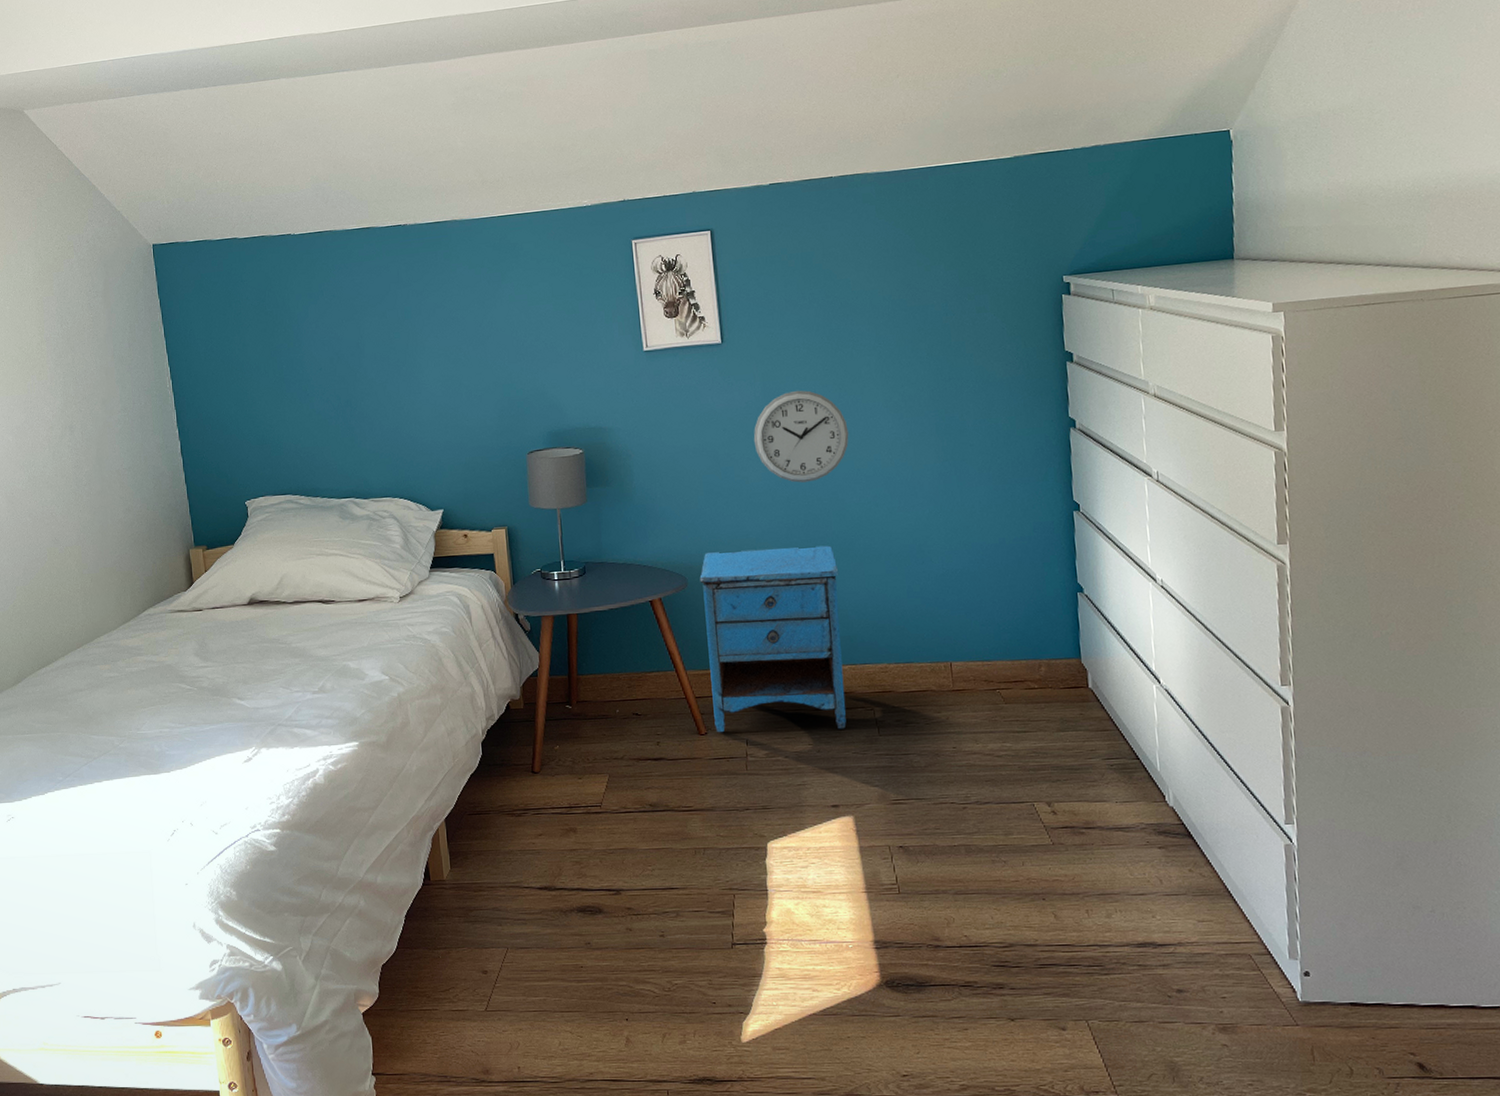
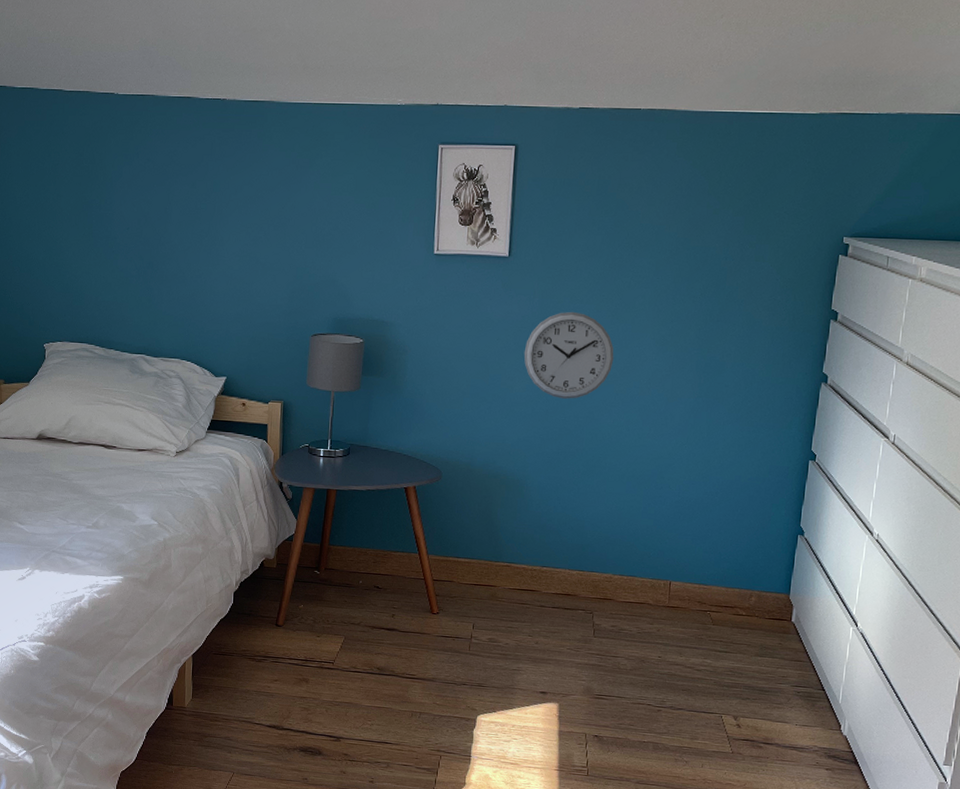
nightstand: present [699,545,846,732] -> none [447,451,583,627]

